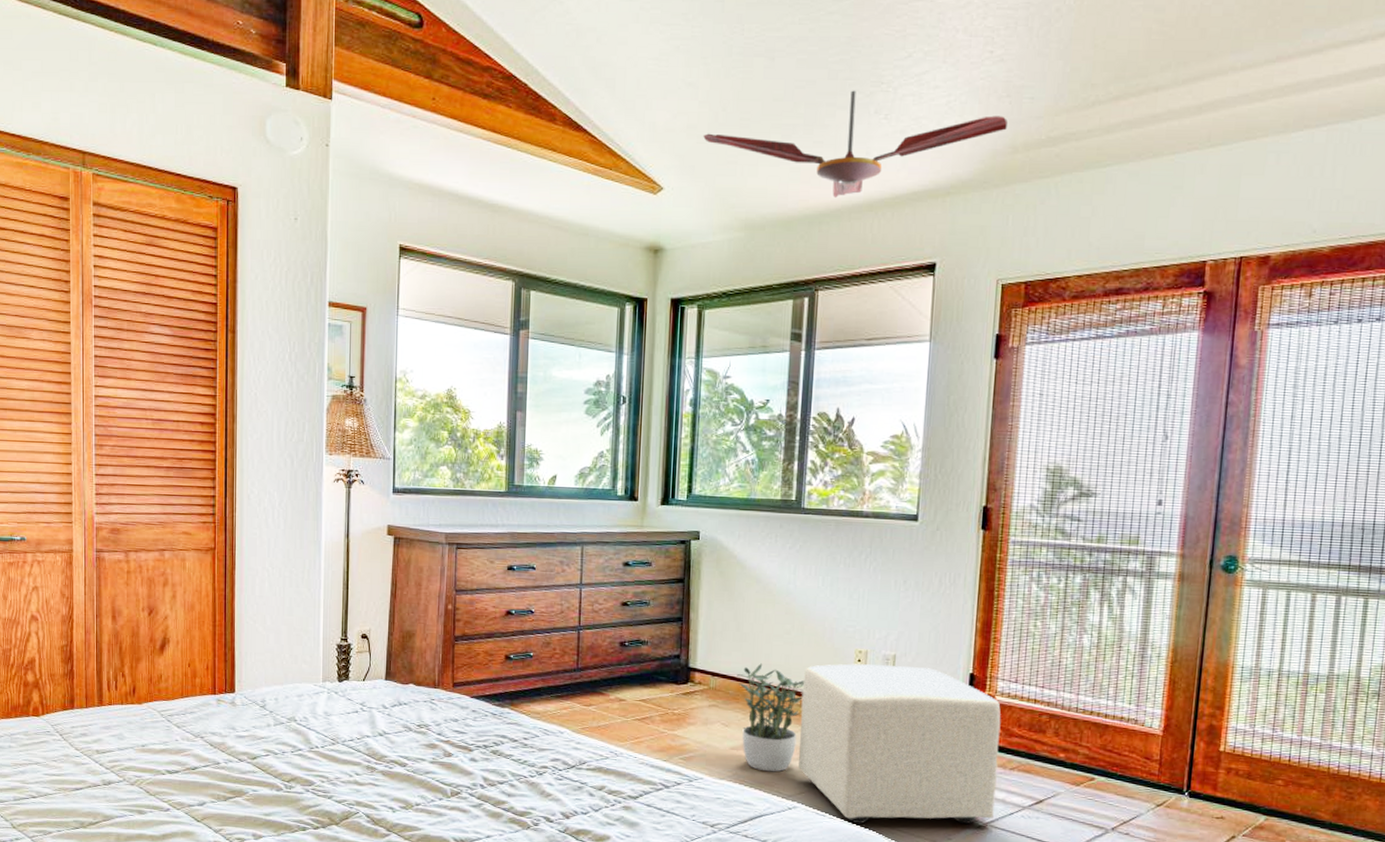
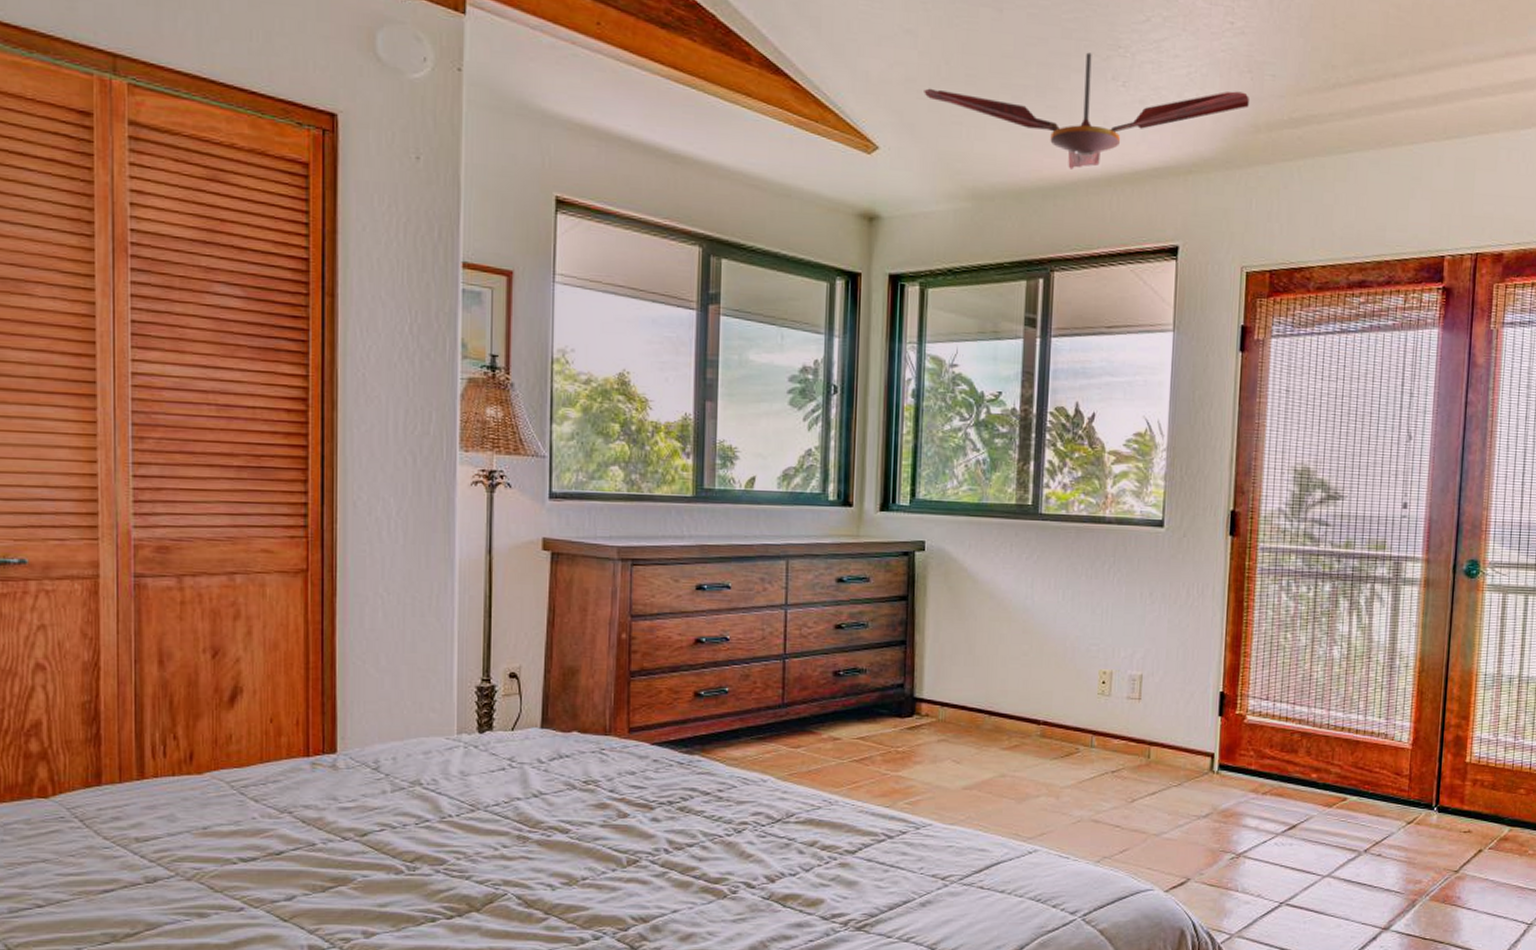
potted plant: present [737,663,804,772] -> none [969,690,1044,813]
ottoman: present [798,663,1001,824] -> none [1038,686,1253,864]

